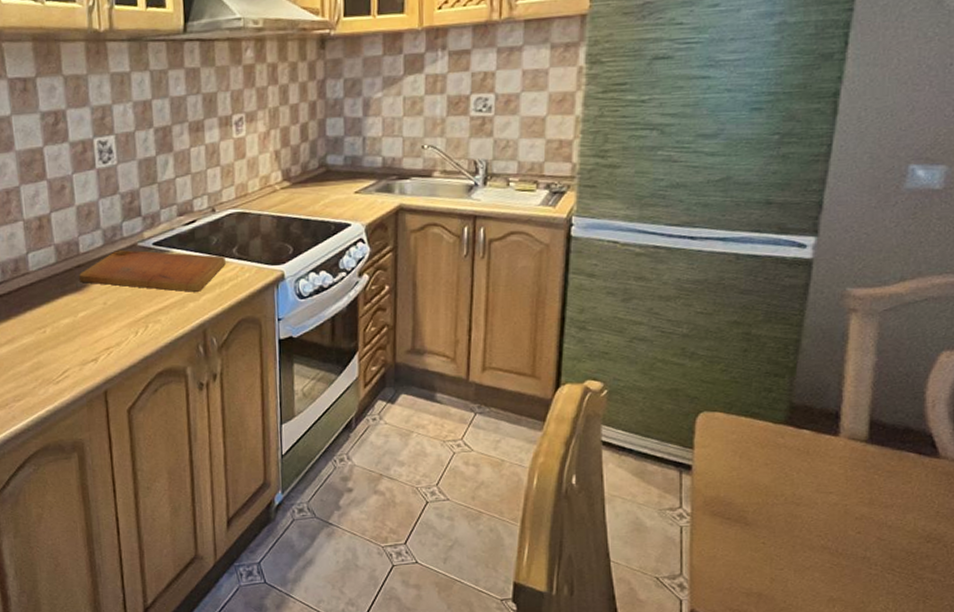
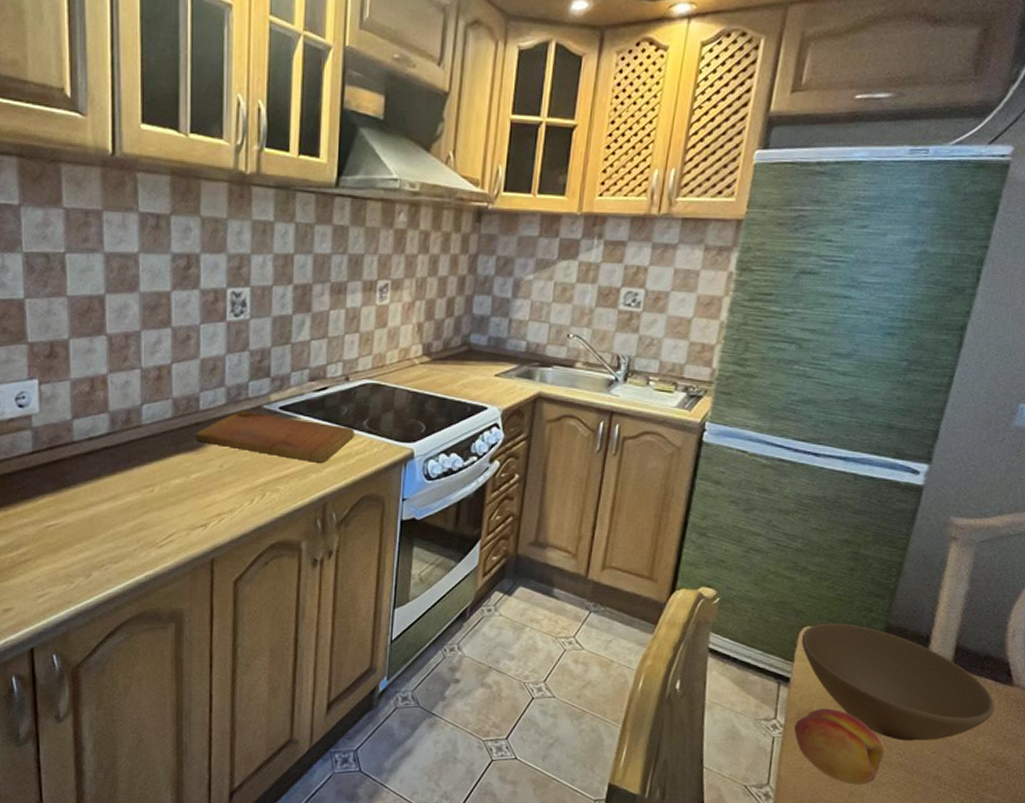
bowl: none [699,406,922,523] -> present [801,623,995,741]
fruit: none [702,493,803,571] -> present [794,708,885,785]

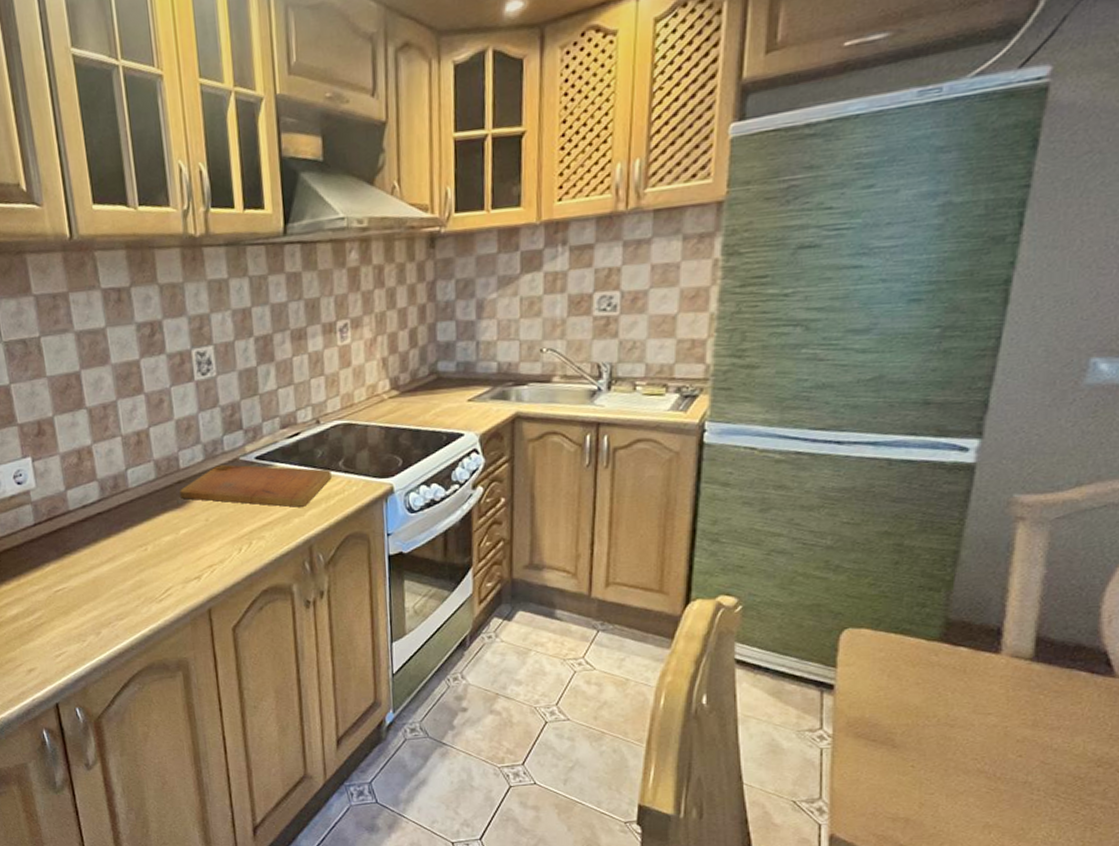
fruit: present [794,708,885,785] -> none [845,714,958,796]
bowl: present [801,623,995,741] -> none [843,622,1094,745]

